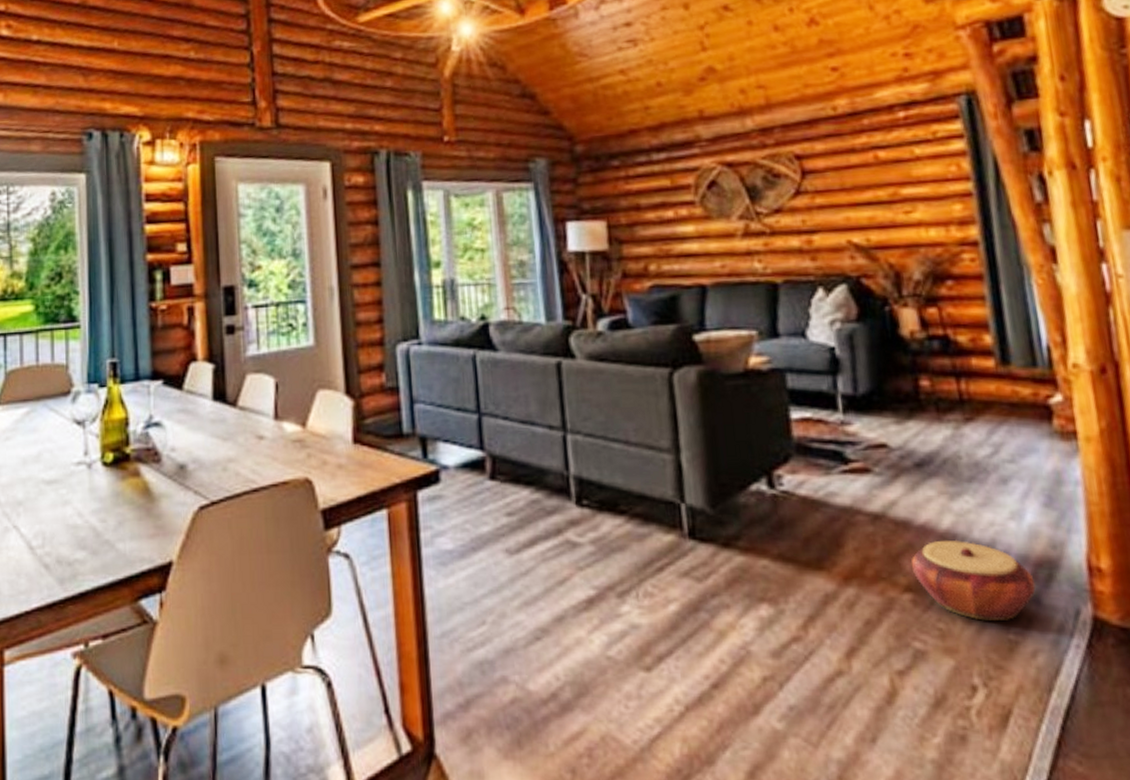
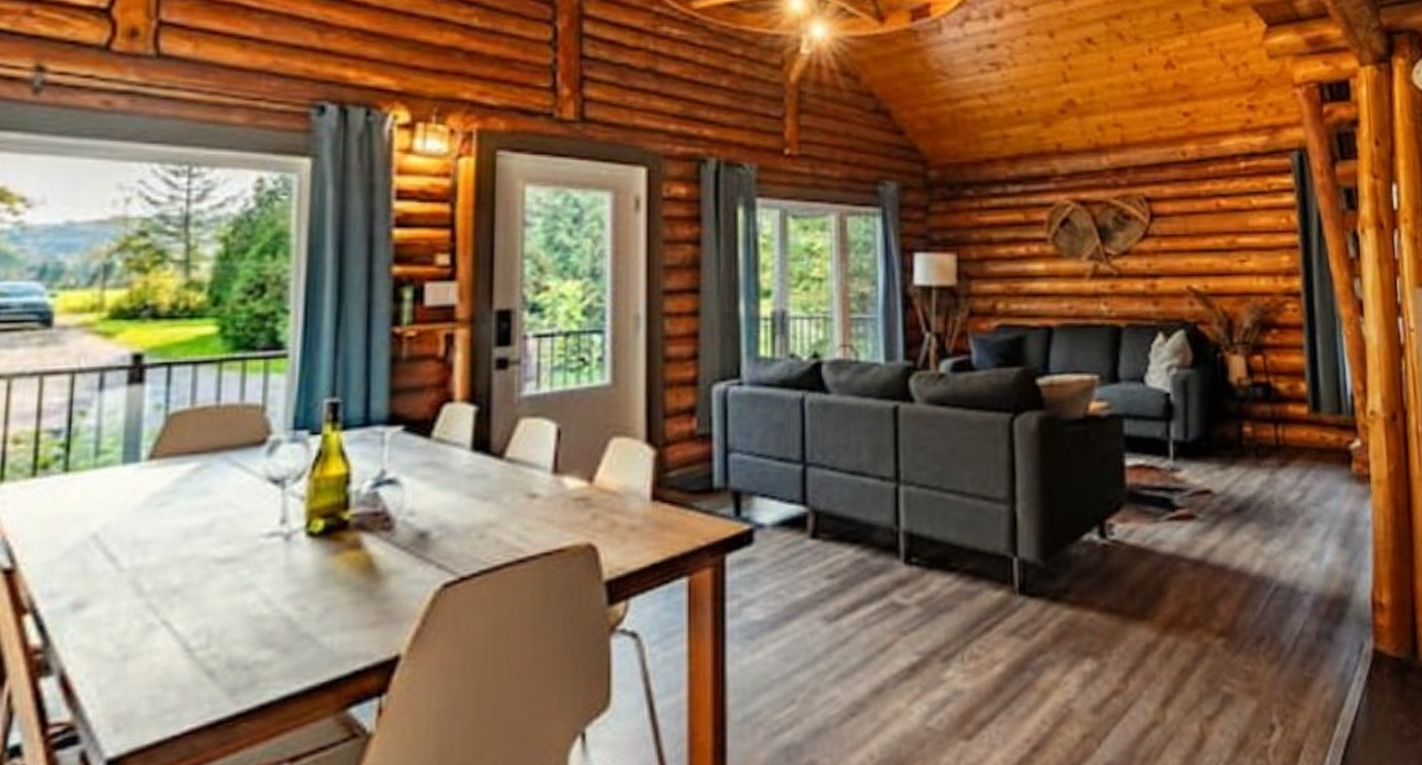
woven basket: present [911,541,1036,621] -> none [1225,583,1329,660]

